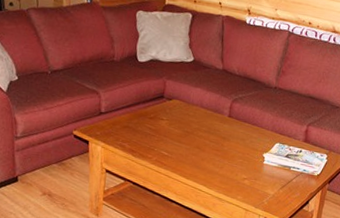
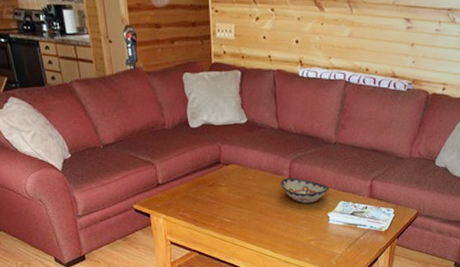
decorative bowl: none [220,116,267,143] -> present [281,177,329,203]

